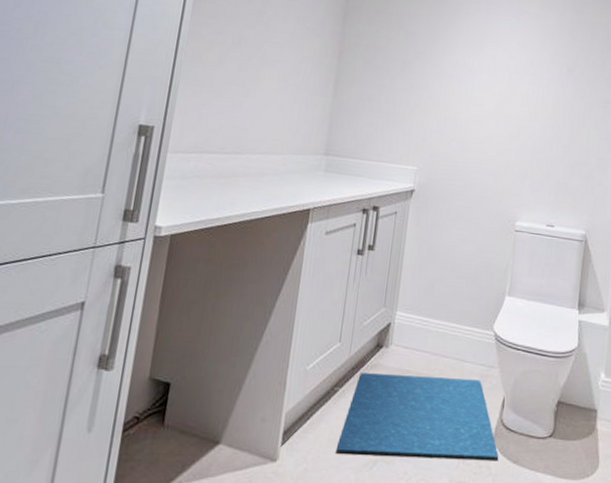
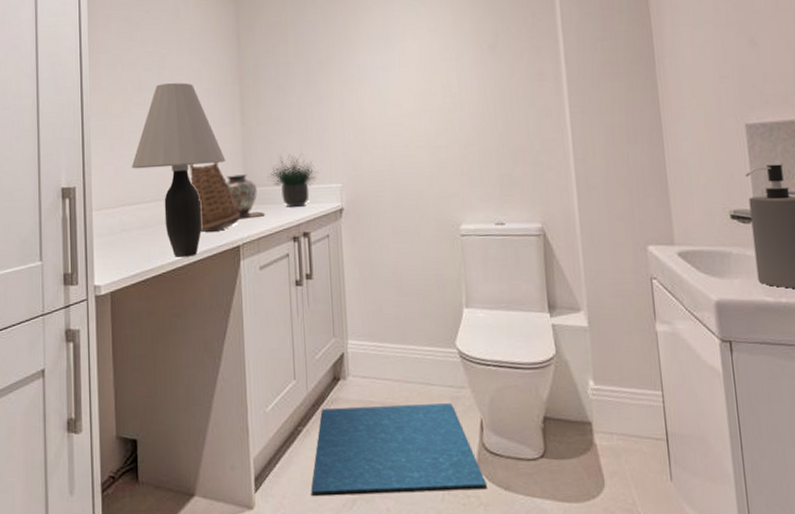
table lamp: none [216,43,312,213] -> present [131,82,226,259]
basket: none [273,124,316,192] -> present [188,162,240,232]
decorative vase: none [307,141,340,186] -> present [225,174,265,219]
potted plant: none [351,132,398,182] -> present [269,153,319,207]

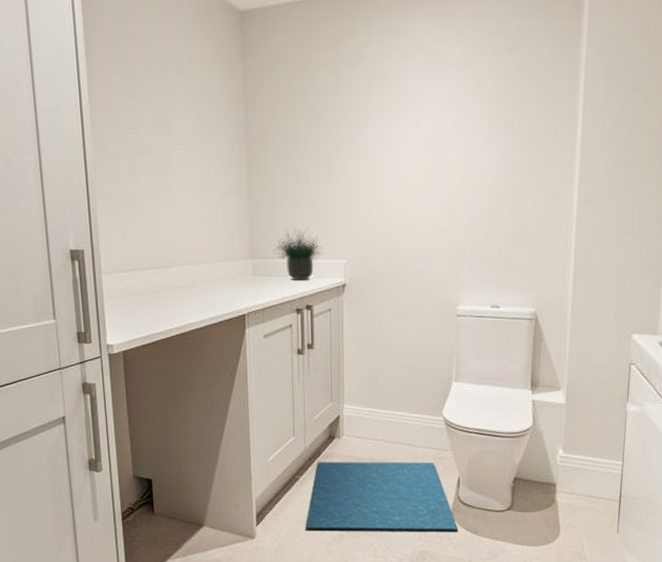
table lamp: present [131,82,226,259] -> none [138,148,232,324]
basket: present [188,162,240,232] -> none [195,232,246,300]
decorative vase: present [225,174,265,219] -> none [232,246,270,289]

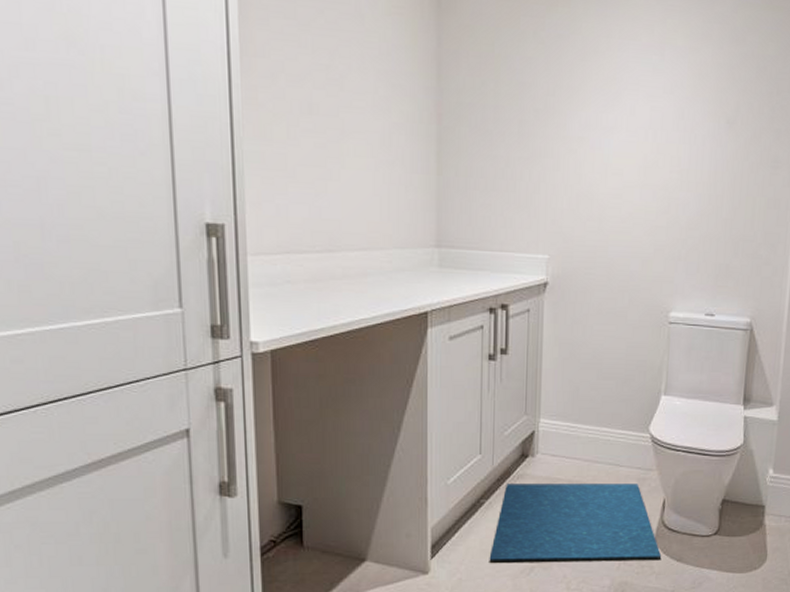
potted plant: present [275,227,324,280] -> none [467,215,524,276]

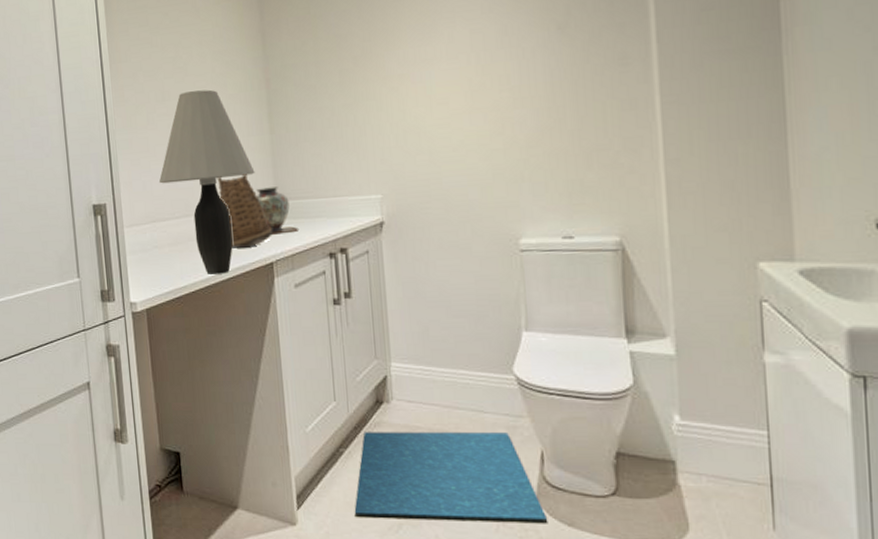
table lamp: none [297,109,416,320] -> present [158,89,255,276]
basket: none [370,212,430,294] -> present [216,174,272,248]
decorative vase: none [414,231,459,283] -> present [255,186,298,235]

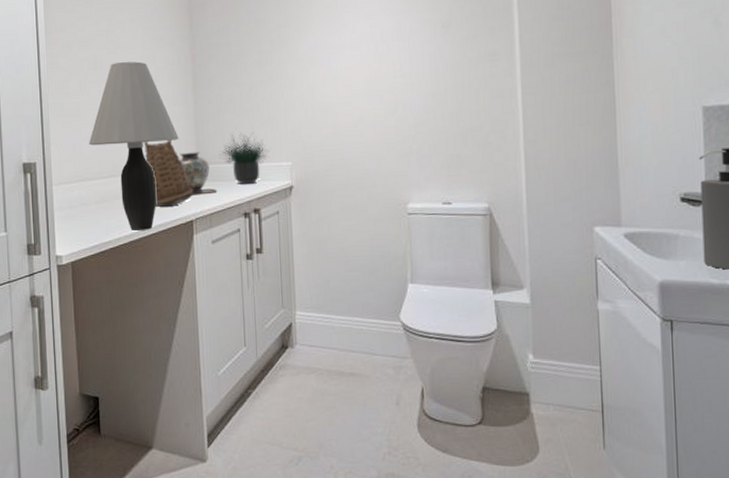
potted plant: none [302,161,356,221] -> present [221,131,269,184]
bath mat: present [354,432,547,523] -> none [259,372,425,452]

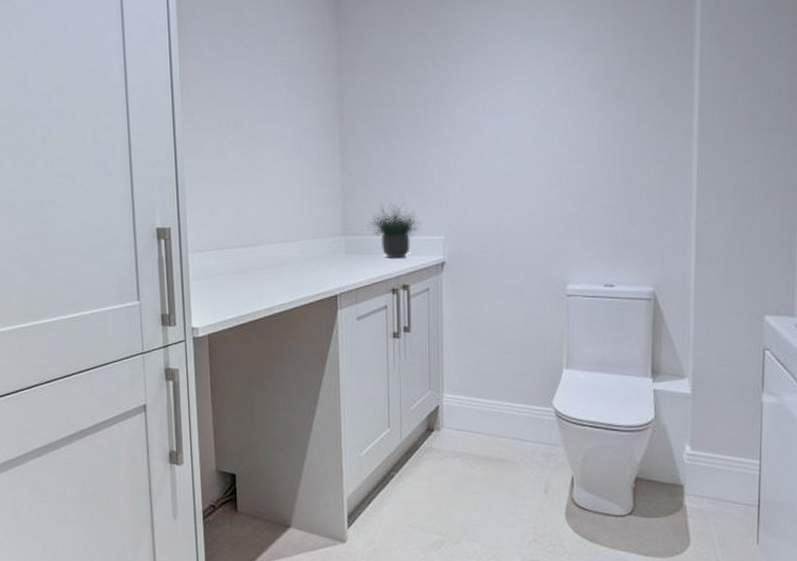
table lamp: present [88,61,179,232] -> none [226,121,324,305]
basket: present [143,139,193,207] -> none [286,207,338,279]
decorative vase: present [179,152,217,195] -> none [324,222,363,268]

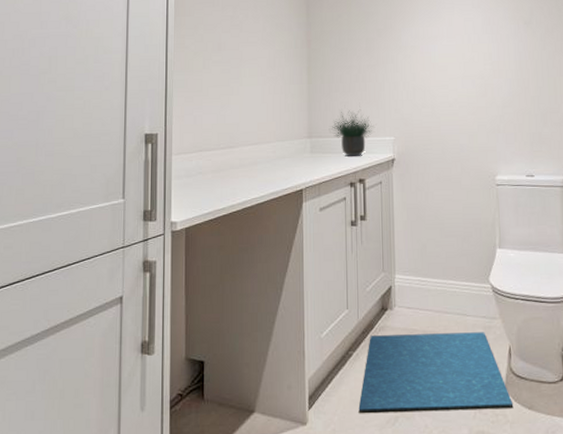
bath mat: none [401,457,572,539] -> present [358,332,513,413]

